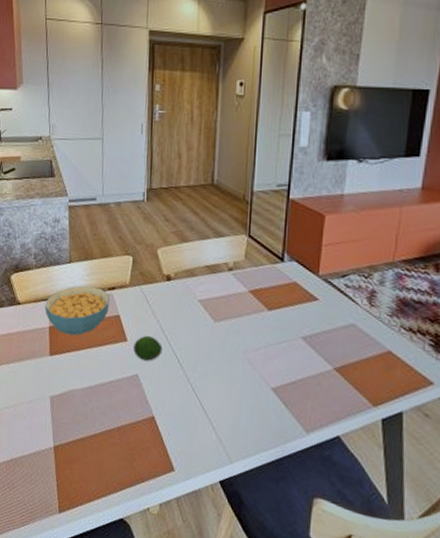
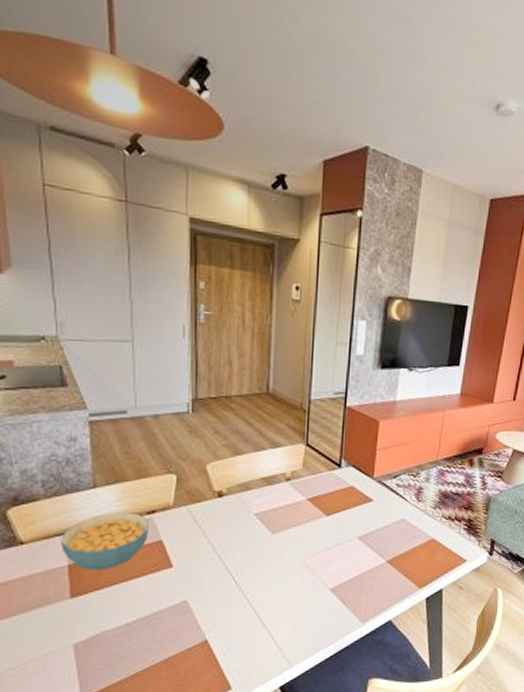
fruit: present [133,335,163,361] -> none [181,557,215,584]

